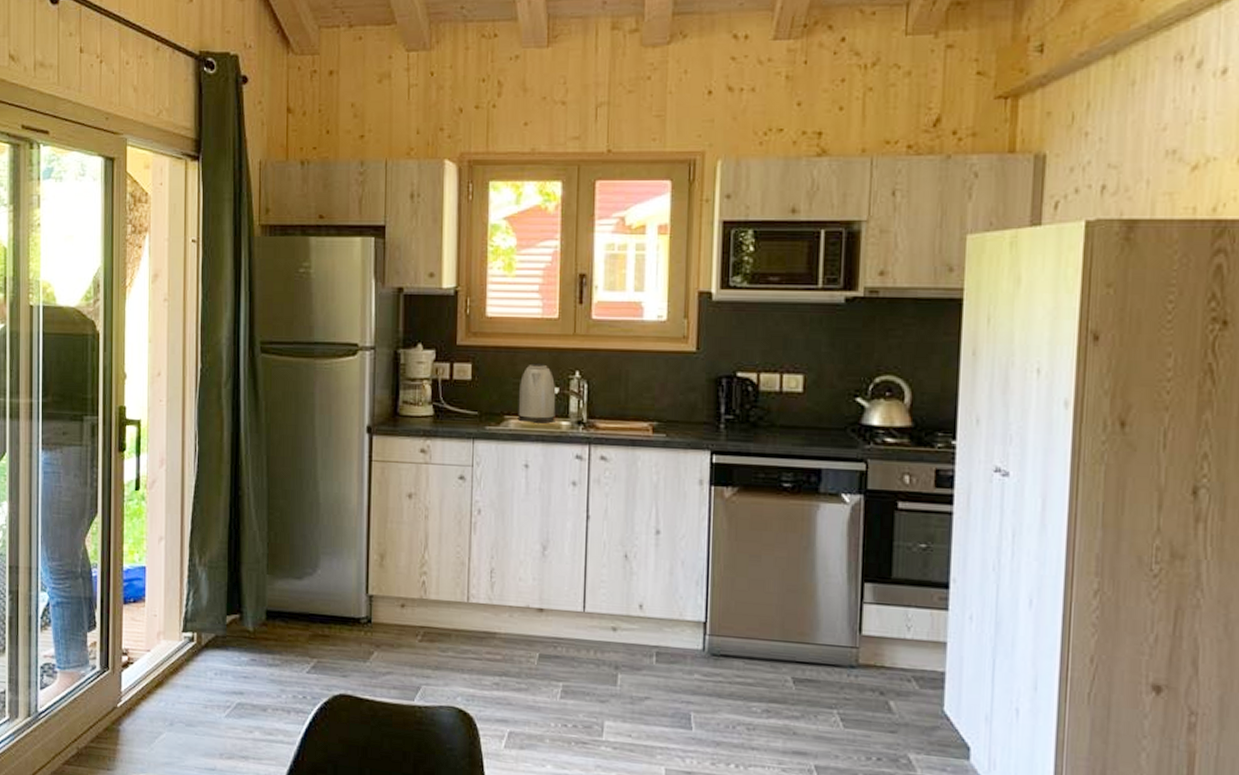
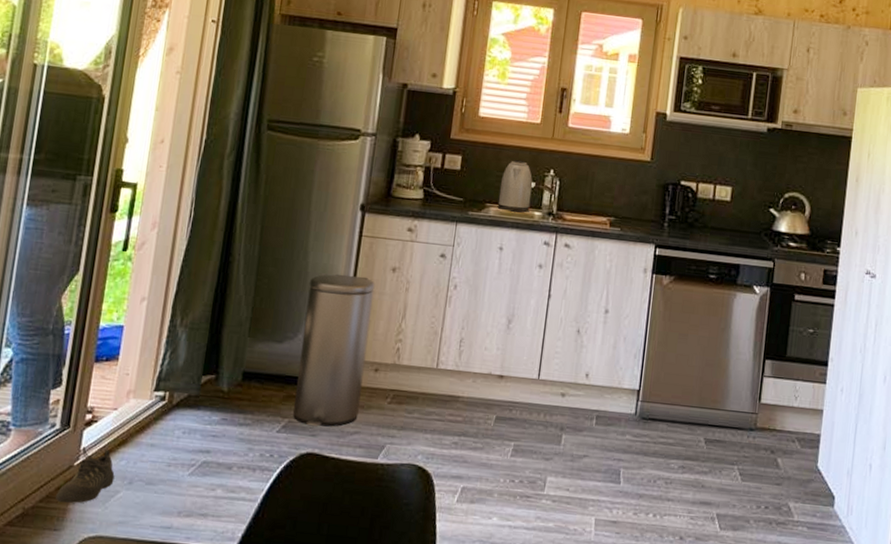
shoe: none [105,687,156,744] -> present [56,446,115,504]
pedal bin: none [320,503,392,667] -> present [292,273,375,427]

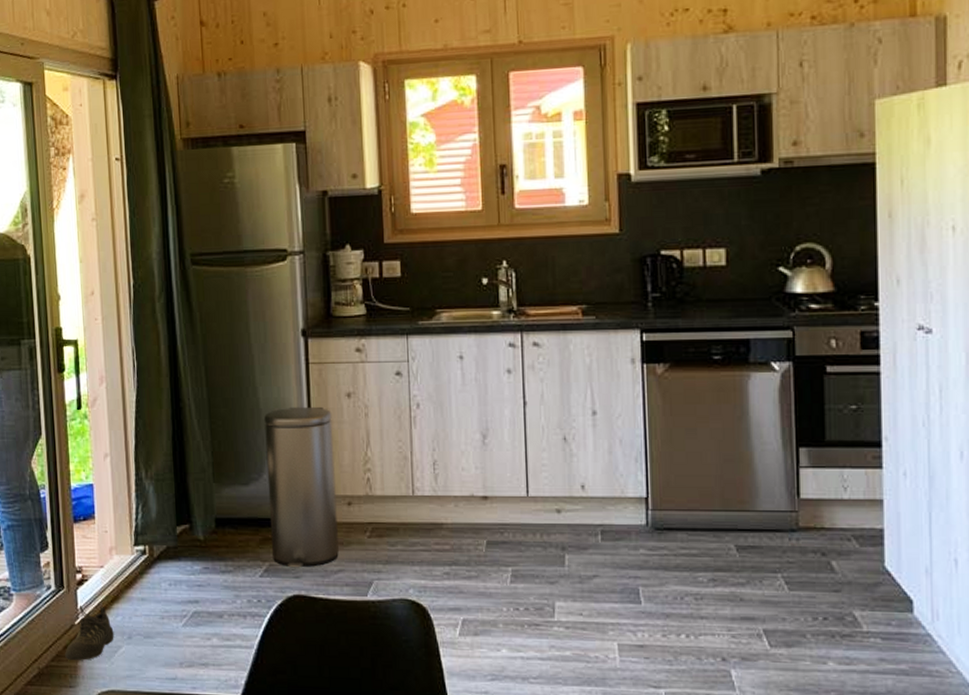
kettle: present [497,160,533,213] -> none [448,256,486,315]

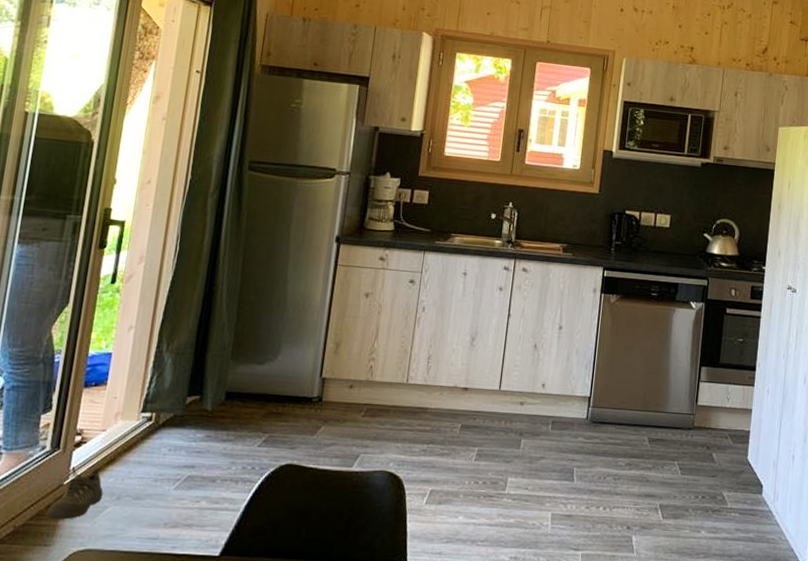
pedal bin: present [264,406,339,568] -> none [273,300,350,440]

